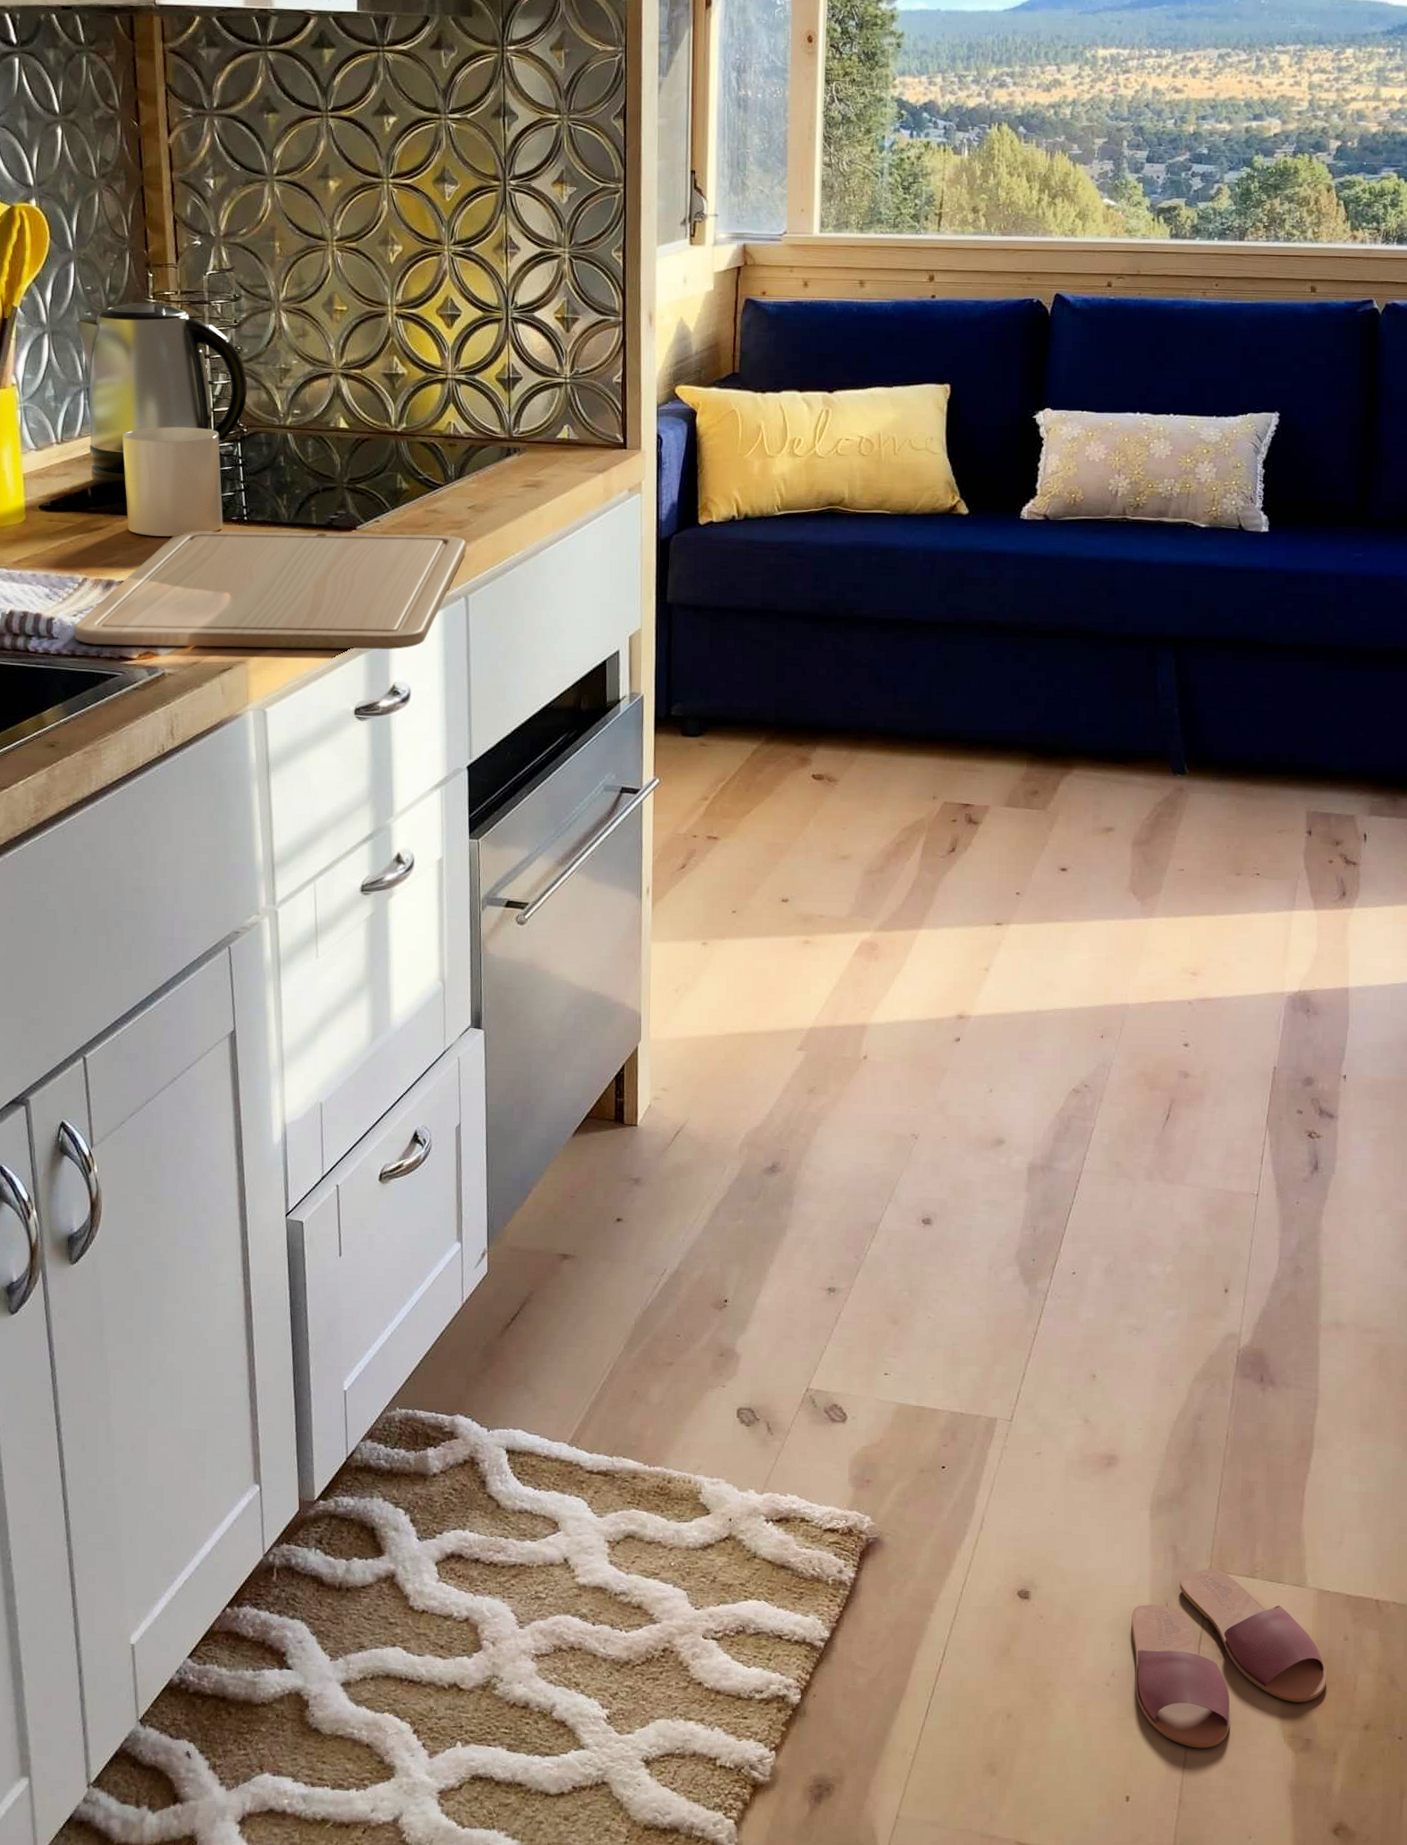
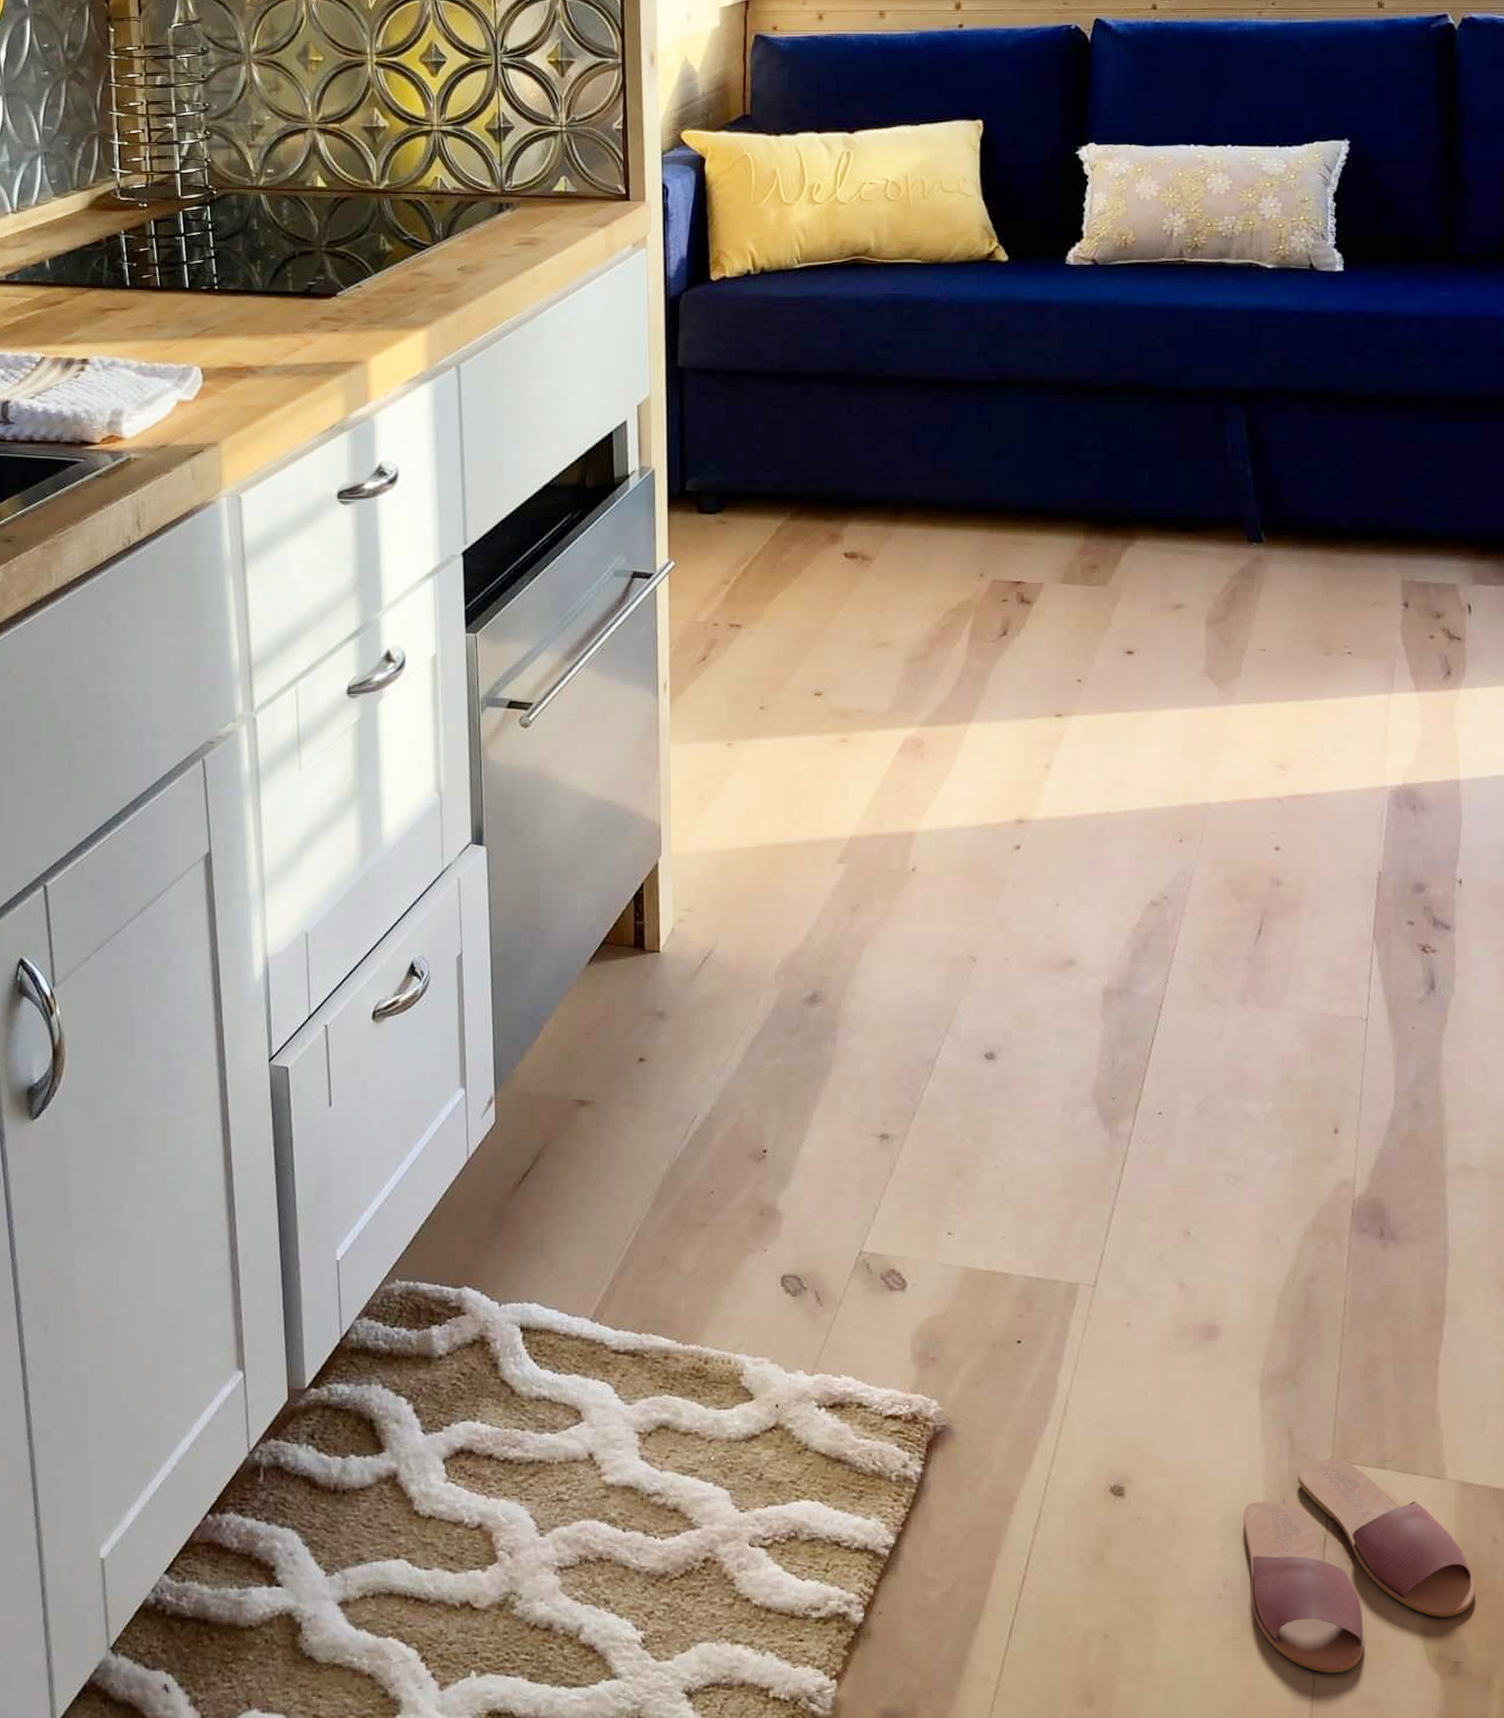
chopping board: present [74,531,467,650] -> none [32,300,457,429]
kettle: present [76,302,248,487] -> none [33,59,217,257]
mug: present [122,426,223,537] -> none [82,191,192,310]

